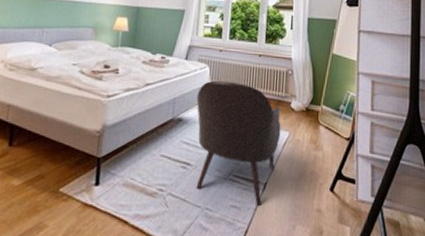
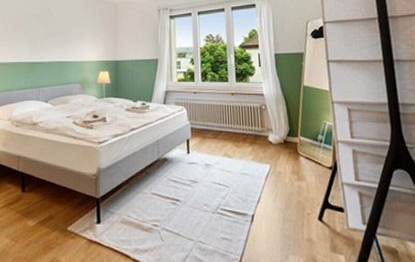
armchair: present [196,80,281,206] -> none [178,120,262,237]

